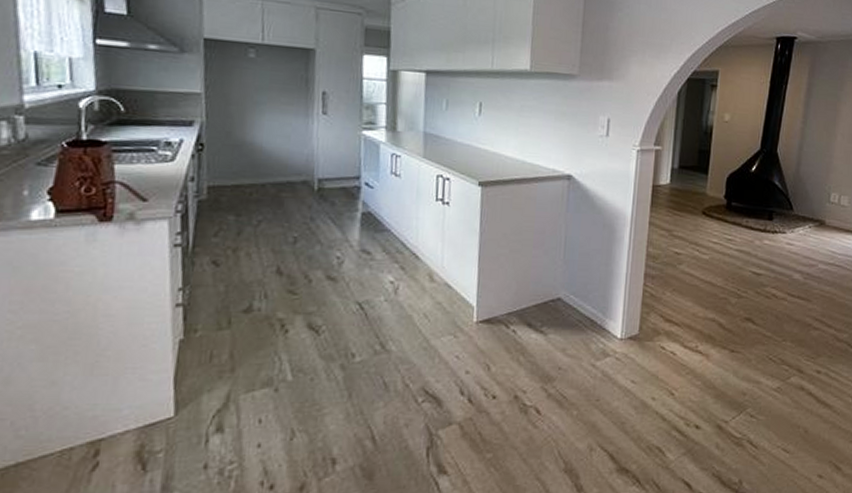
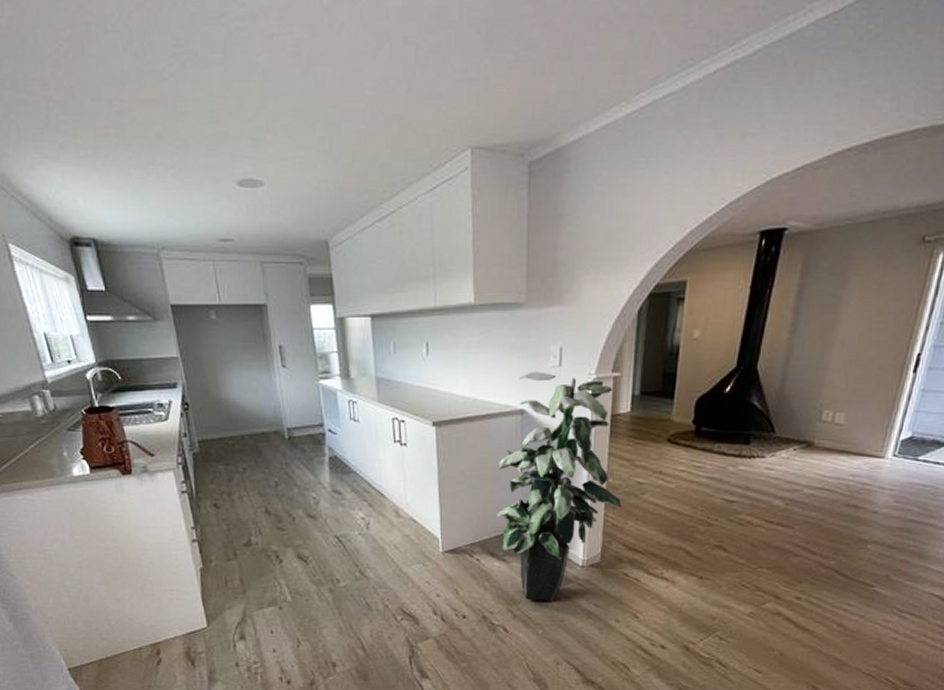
indoor plant: none [537,139,660,378] -> present [497,371,622,601]

